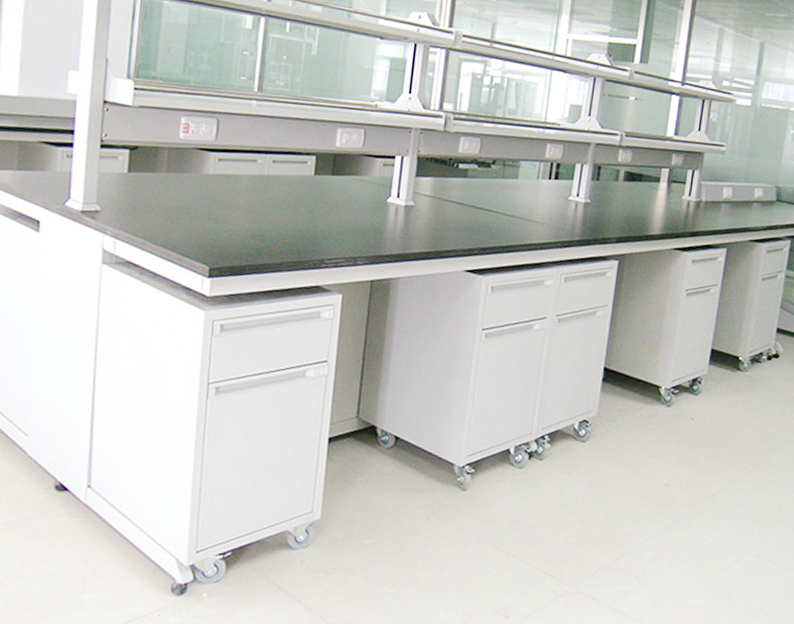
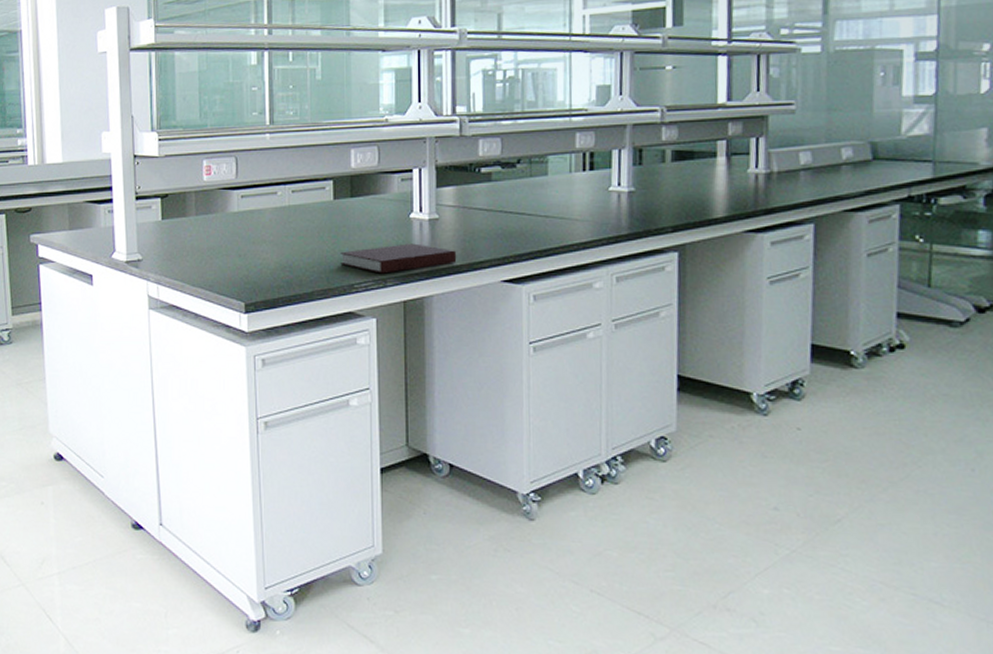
notebook: none [313,226,427,253] -> present [340,243,457,274]

